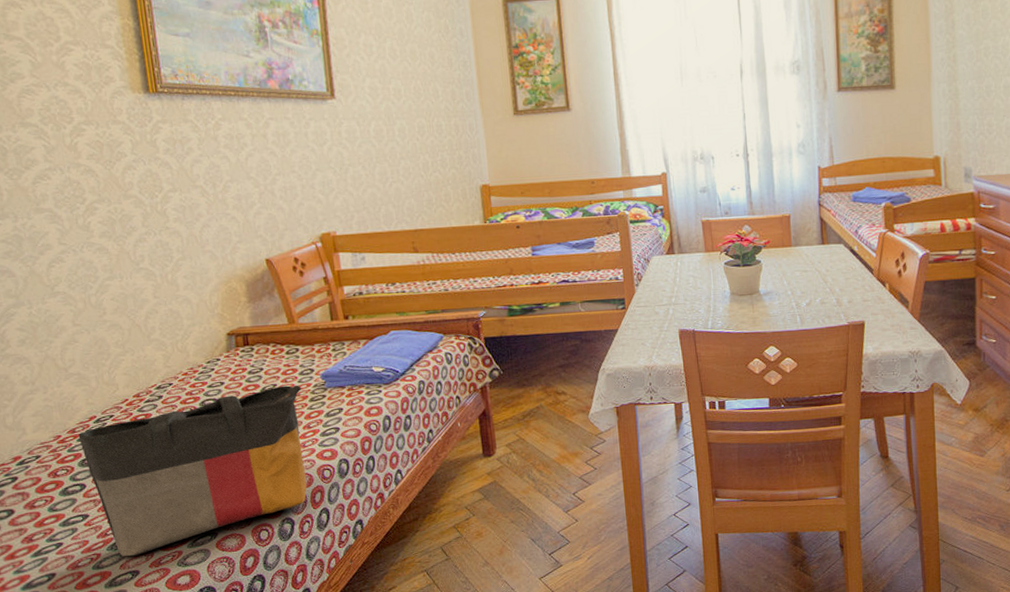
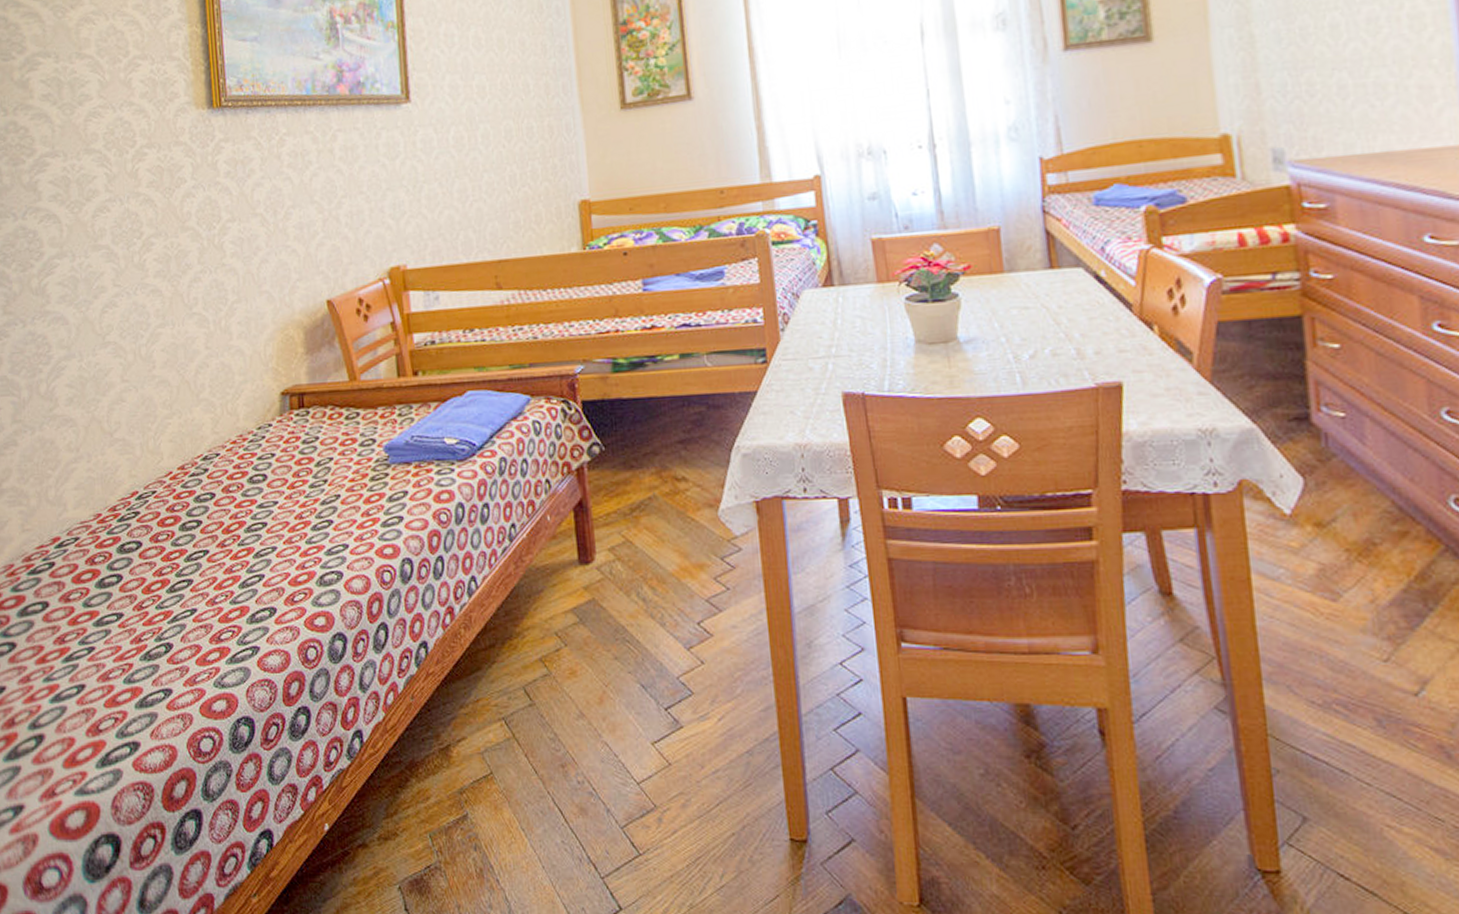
tote bag: present [78,385,307,556] -> none [119,459,363,669]

